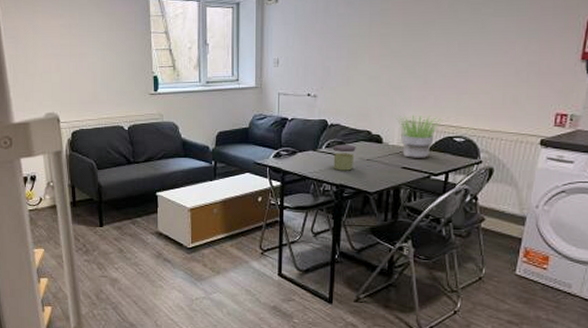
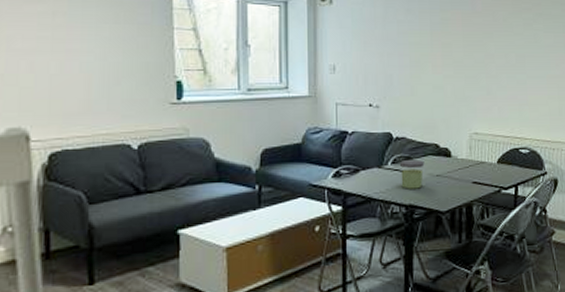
potted plant: present [396,114,443,159] -> none [463,126,508,173]

